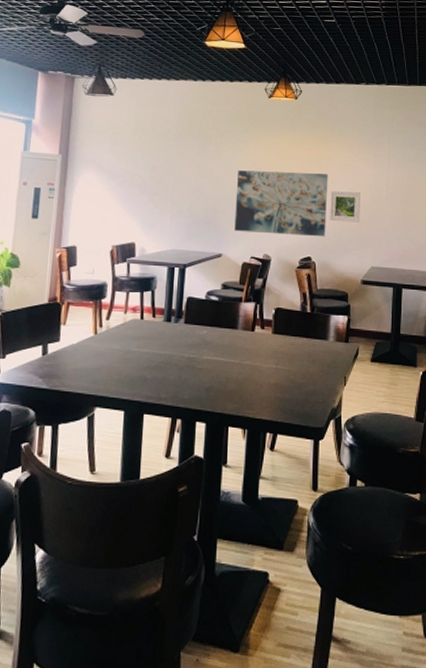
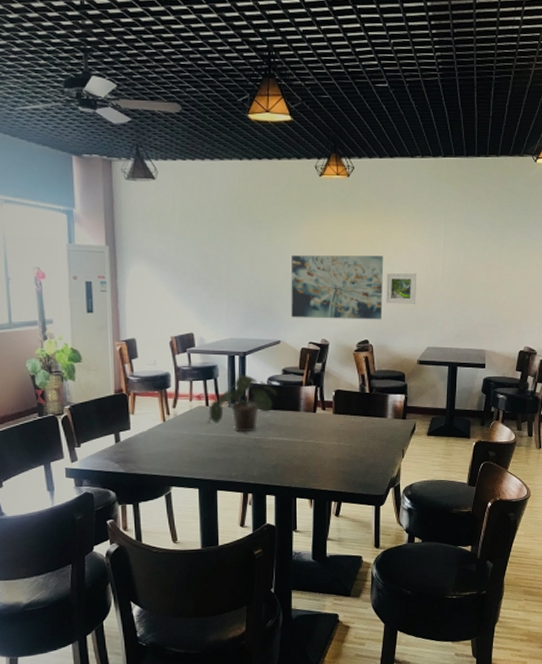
potted plant: none [141,287,216,350] -> present [208,374,278,433]

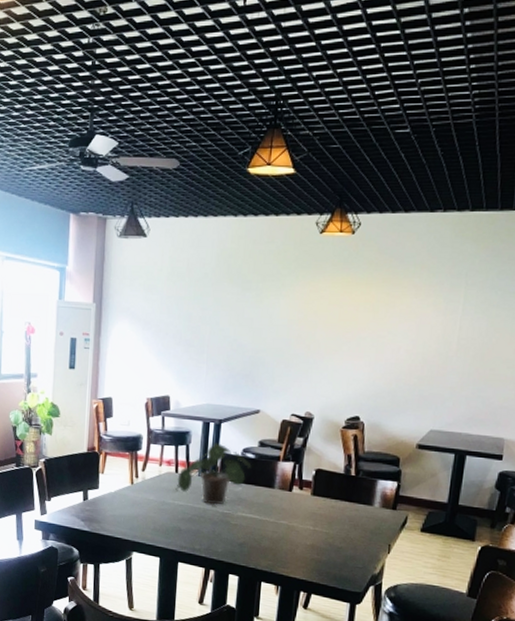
wall art: present [291,255,384,320] -> none [274,319,387,395]
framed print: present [385,273,416,304] -> none [383,343,424,379]

